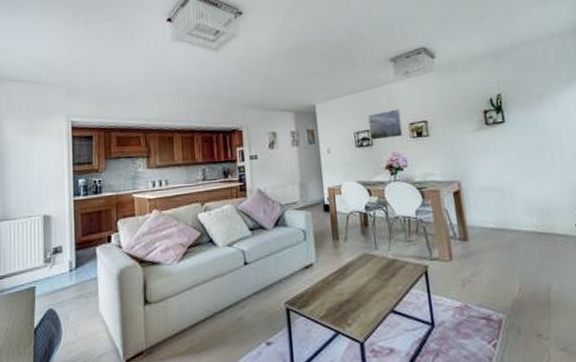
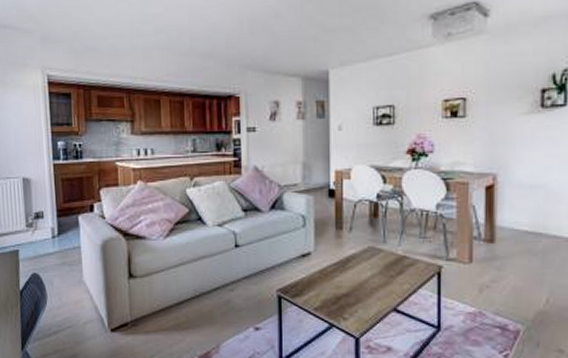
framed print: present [368,109,403,140] -> none [393,81,433,118]

